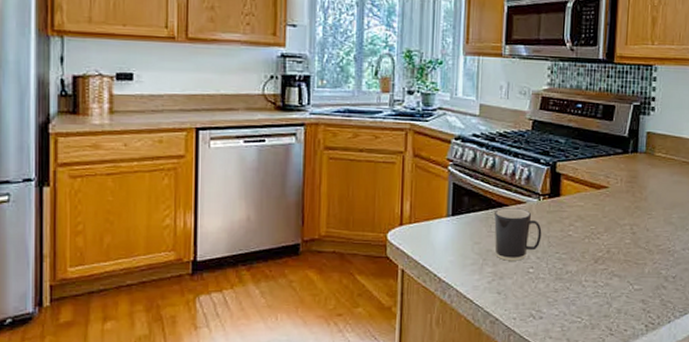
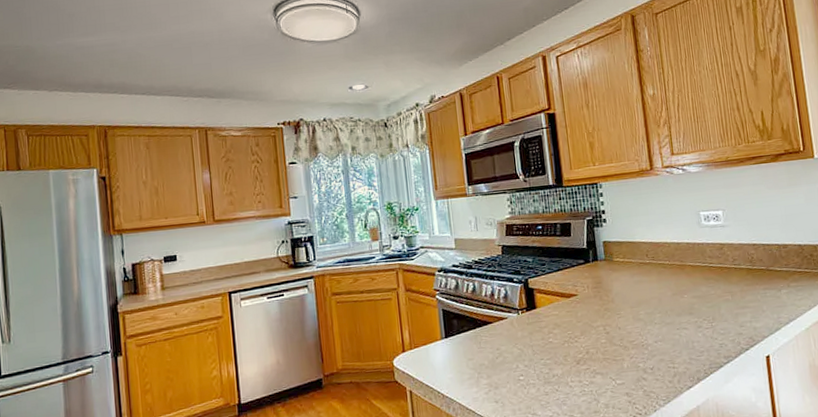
mug: present [494,208,542,261] -> none [481,323,526,372]

